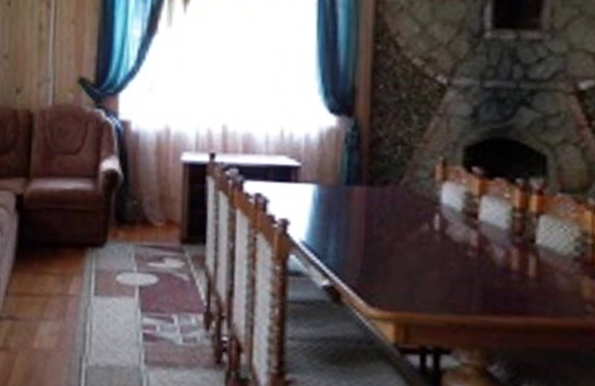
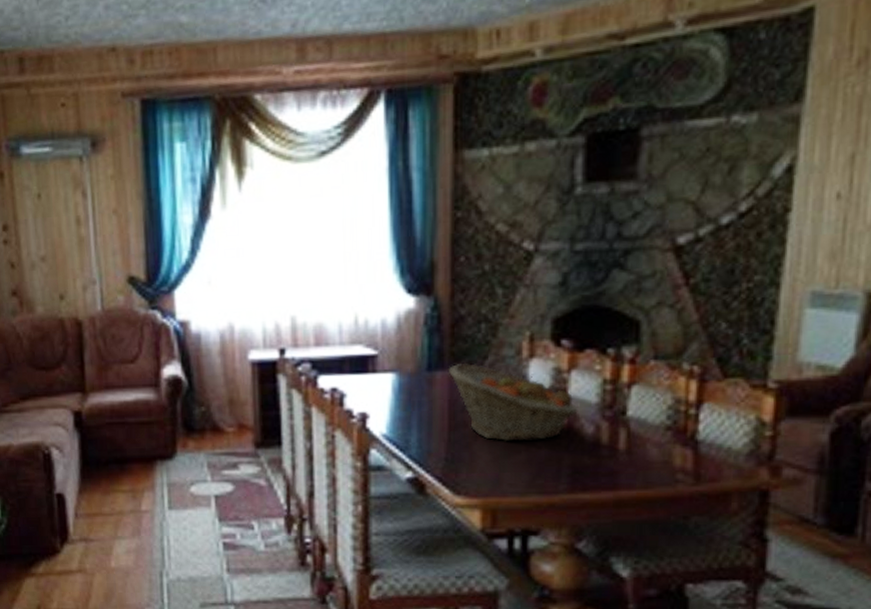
fruit basket: none [365,180,489,261] -> present [448,362,578,442]

